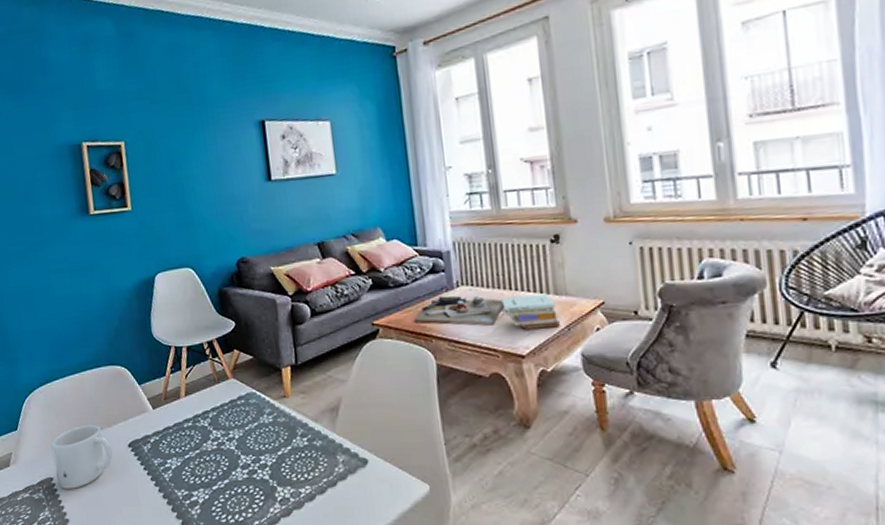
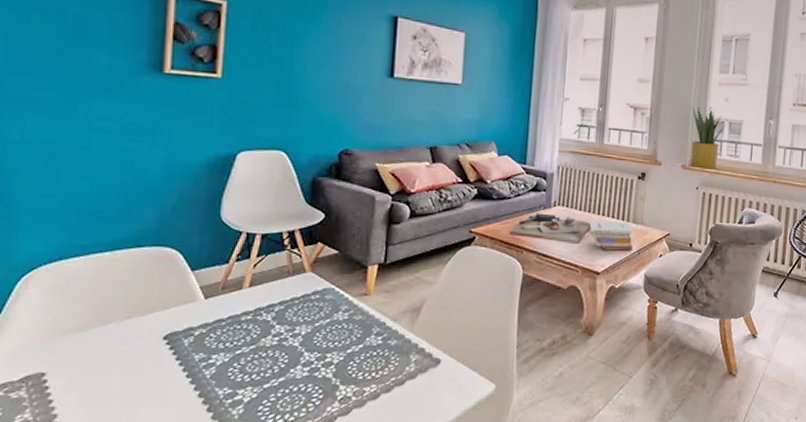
mug: present [51,424,113,489] -> none [50,311,140,386]
planter: none [605,142,655,220] -> present [689,107,725,170]

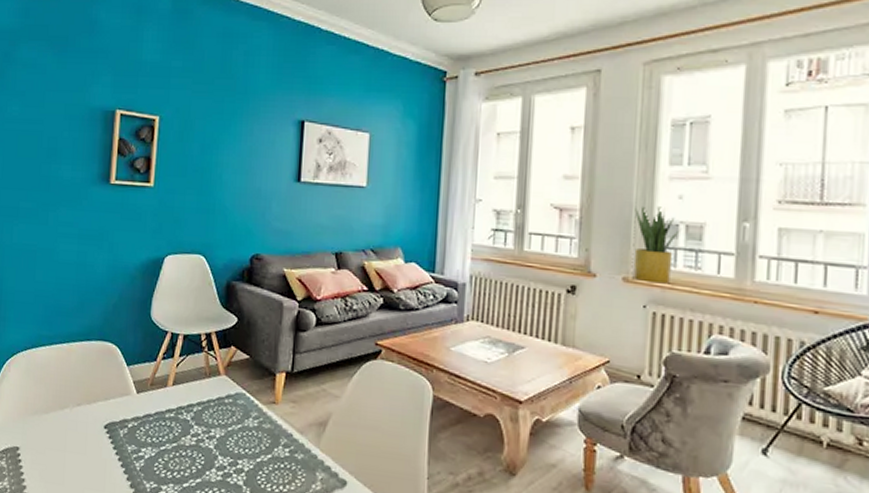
decorative tray: present [509,213,591,244] -> none [418,327,510,366]
books: present [589,221,633,252] -> none [508,339,562,379]

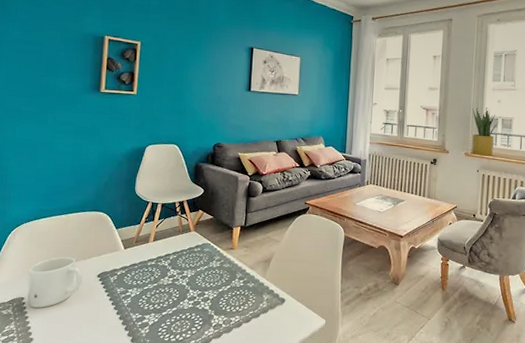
mug: none [23,397,87,463] -> present [27,256,83,308]

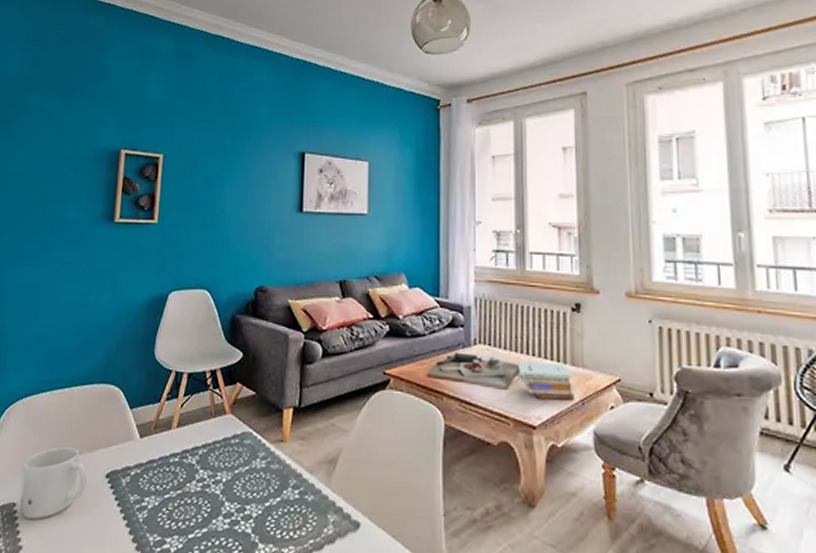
decorative tray: none [334,189,395,213] -> present [426,352,519,390]
books: none [394,196,428,220] -> present [517,362,574,401]
planter: present [471,107,499,156] -> none [631,221,678,298]

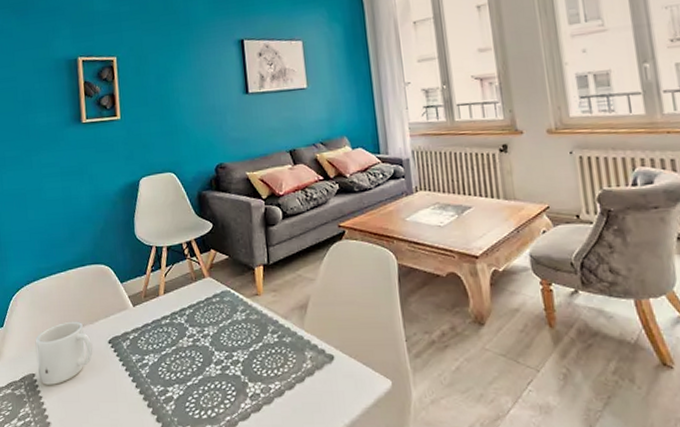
decorative tray: present [426,352,519,390] -> none [376,200,459,228]
books: present [517,362,574,401] -> none [456,199,510,233]

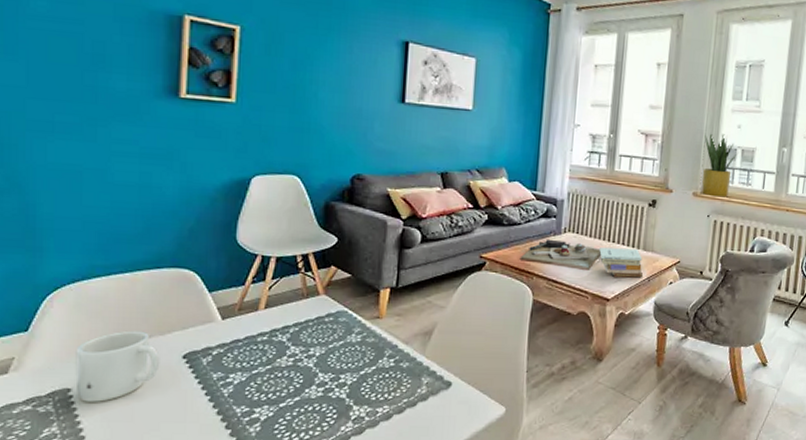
decorative tray: none [376,200,459,228] -> present [519,239,601,270]
books: none [456,199,510,233] -> present [599,247,643,278]
planter: none [546,62,590,132] -> present [701,134,738,198]

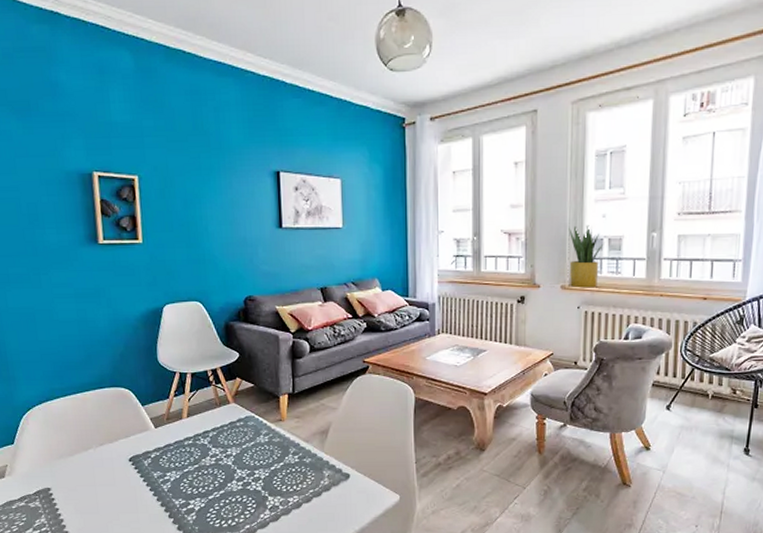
mug: present [75,330,160,402] -> none [49,440,113,498]
decorative tray: present [519,239,601,270] -> none [399,341,474,368]
books: present [599,247,643,278] -> none [473,345,517,373]

